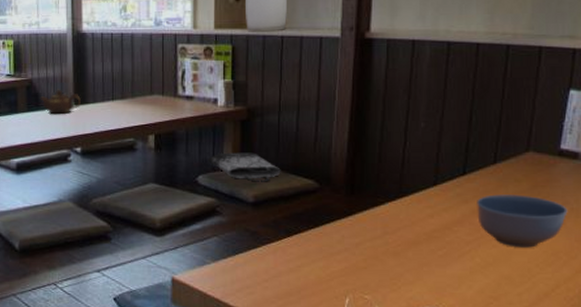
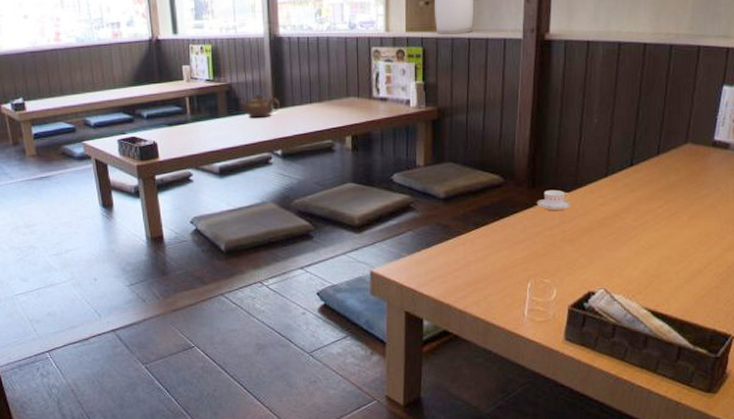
tote bag: present [208,152,281,182] -> none [402,151,469,179]
teacup: none [355,197,396,221] -> present [536,189,572,212]
bowl: present [477,194,568,248] -> none [642,183,719,231]

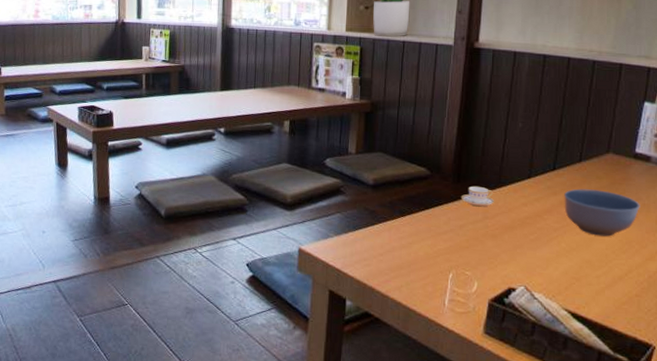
teapot: present [240,93,280,119] -> none [190,75,227,99]
bowl: none [642,183,719,231] -> present [564,188,640,237]

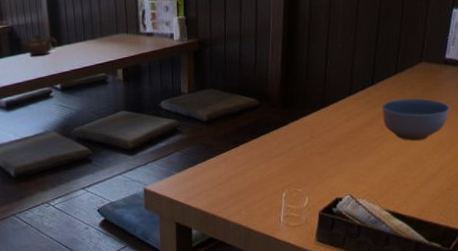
teapot: none [190,75,227,99] -> present [21,33,57,56]
teacup: present [460,186,495,207] -> none [288,109,320,129]

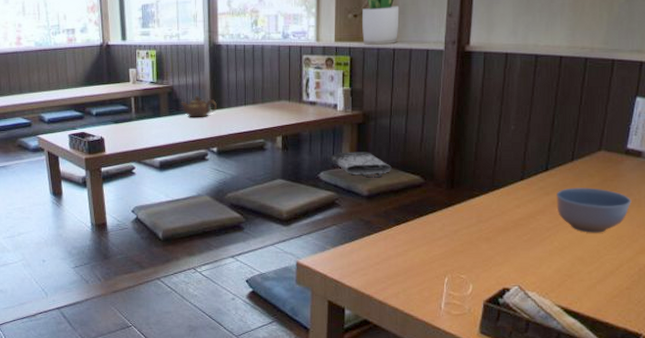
tote bag: none [168,78,228,103] -> present [328,152,392,178]

